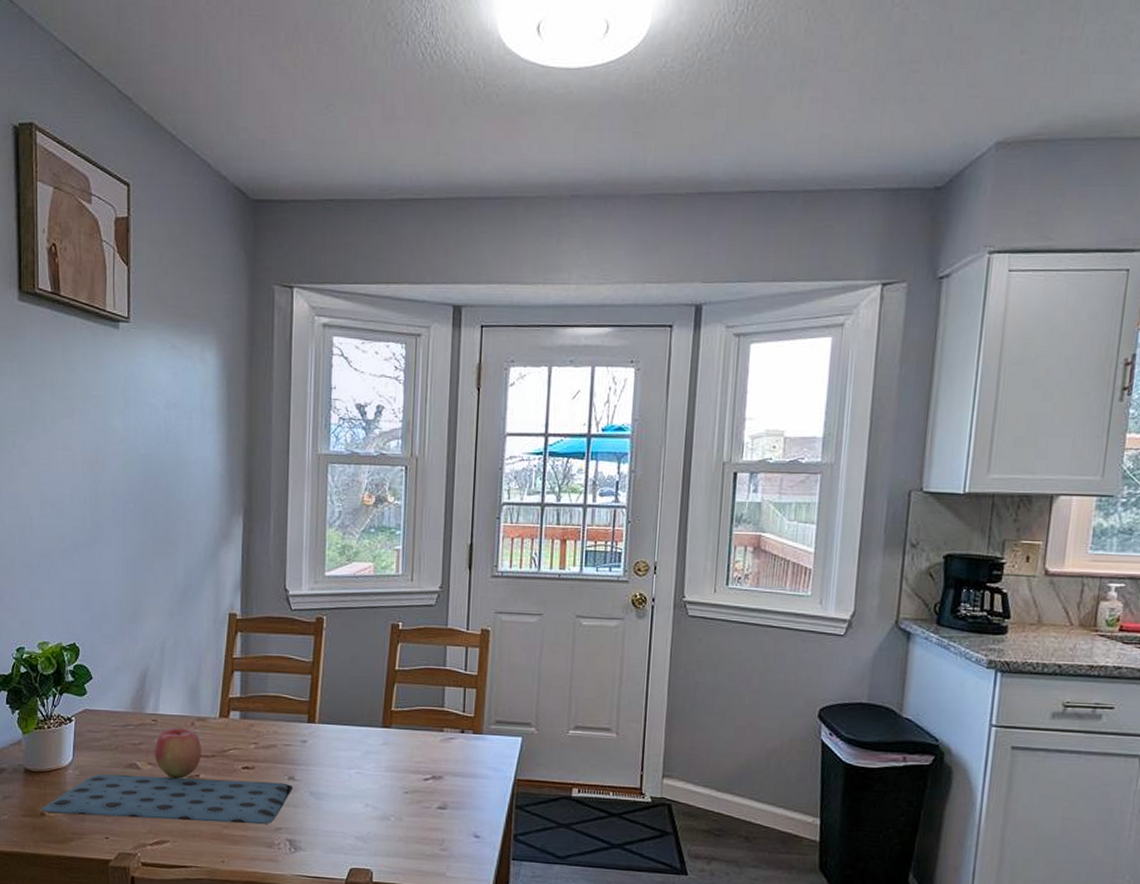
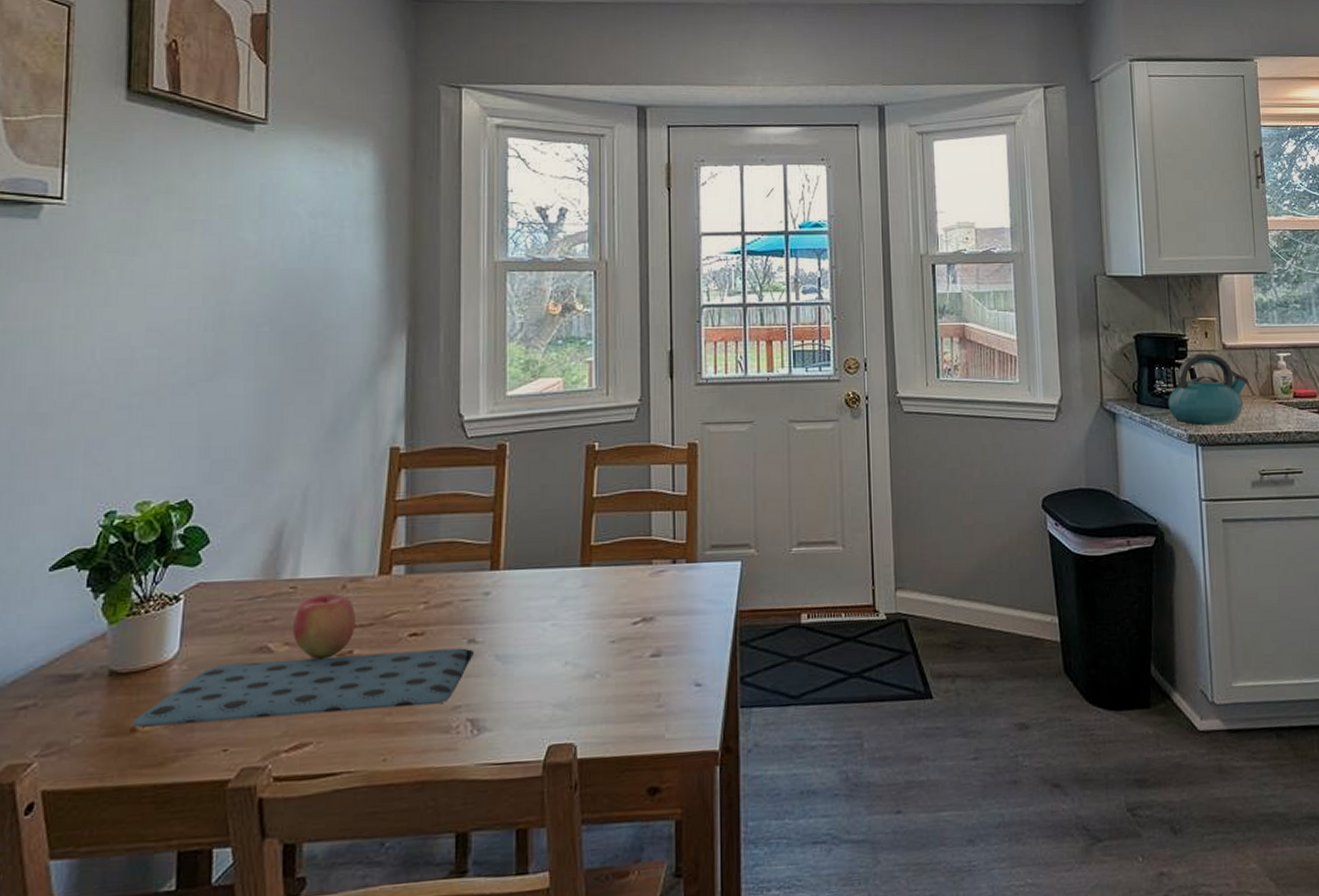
kettle: none [970,577,1069,654] -> present [1168,353,1249,426]

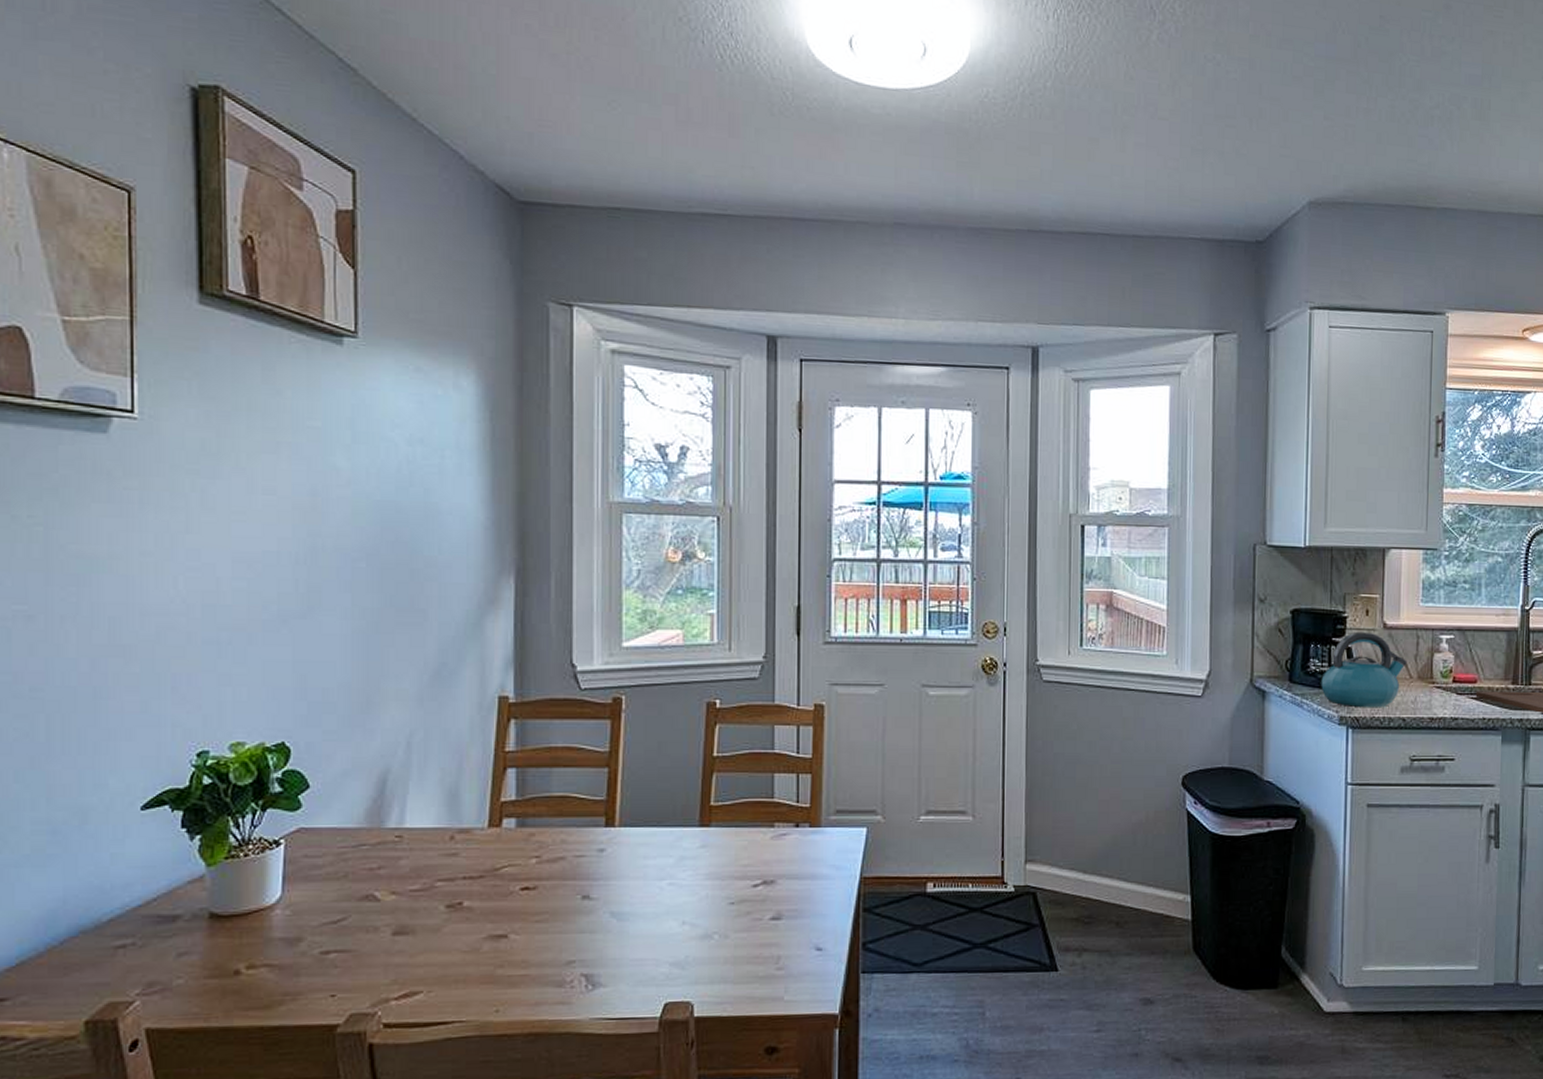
placemat: present [132,648,475,727] -> none [235,904,590,970]
apple: present [293,593,357,659] -> none [400,843,466,909]

